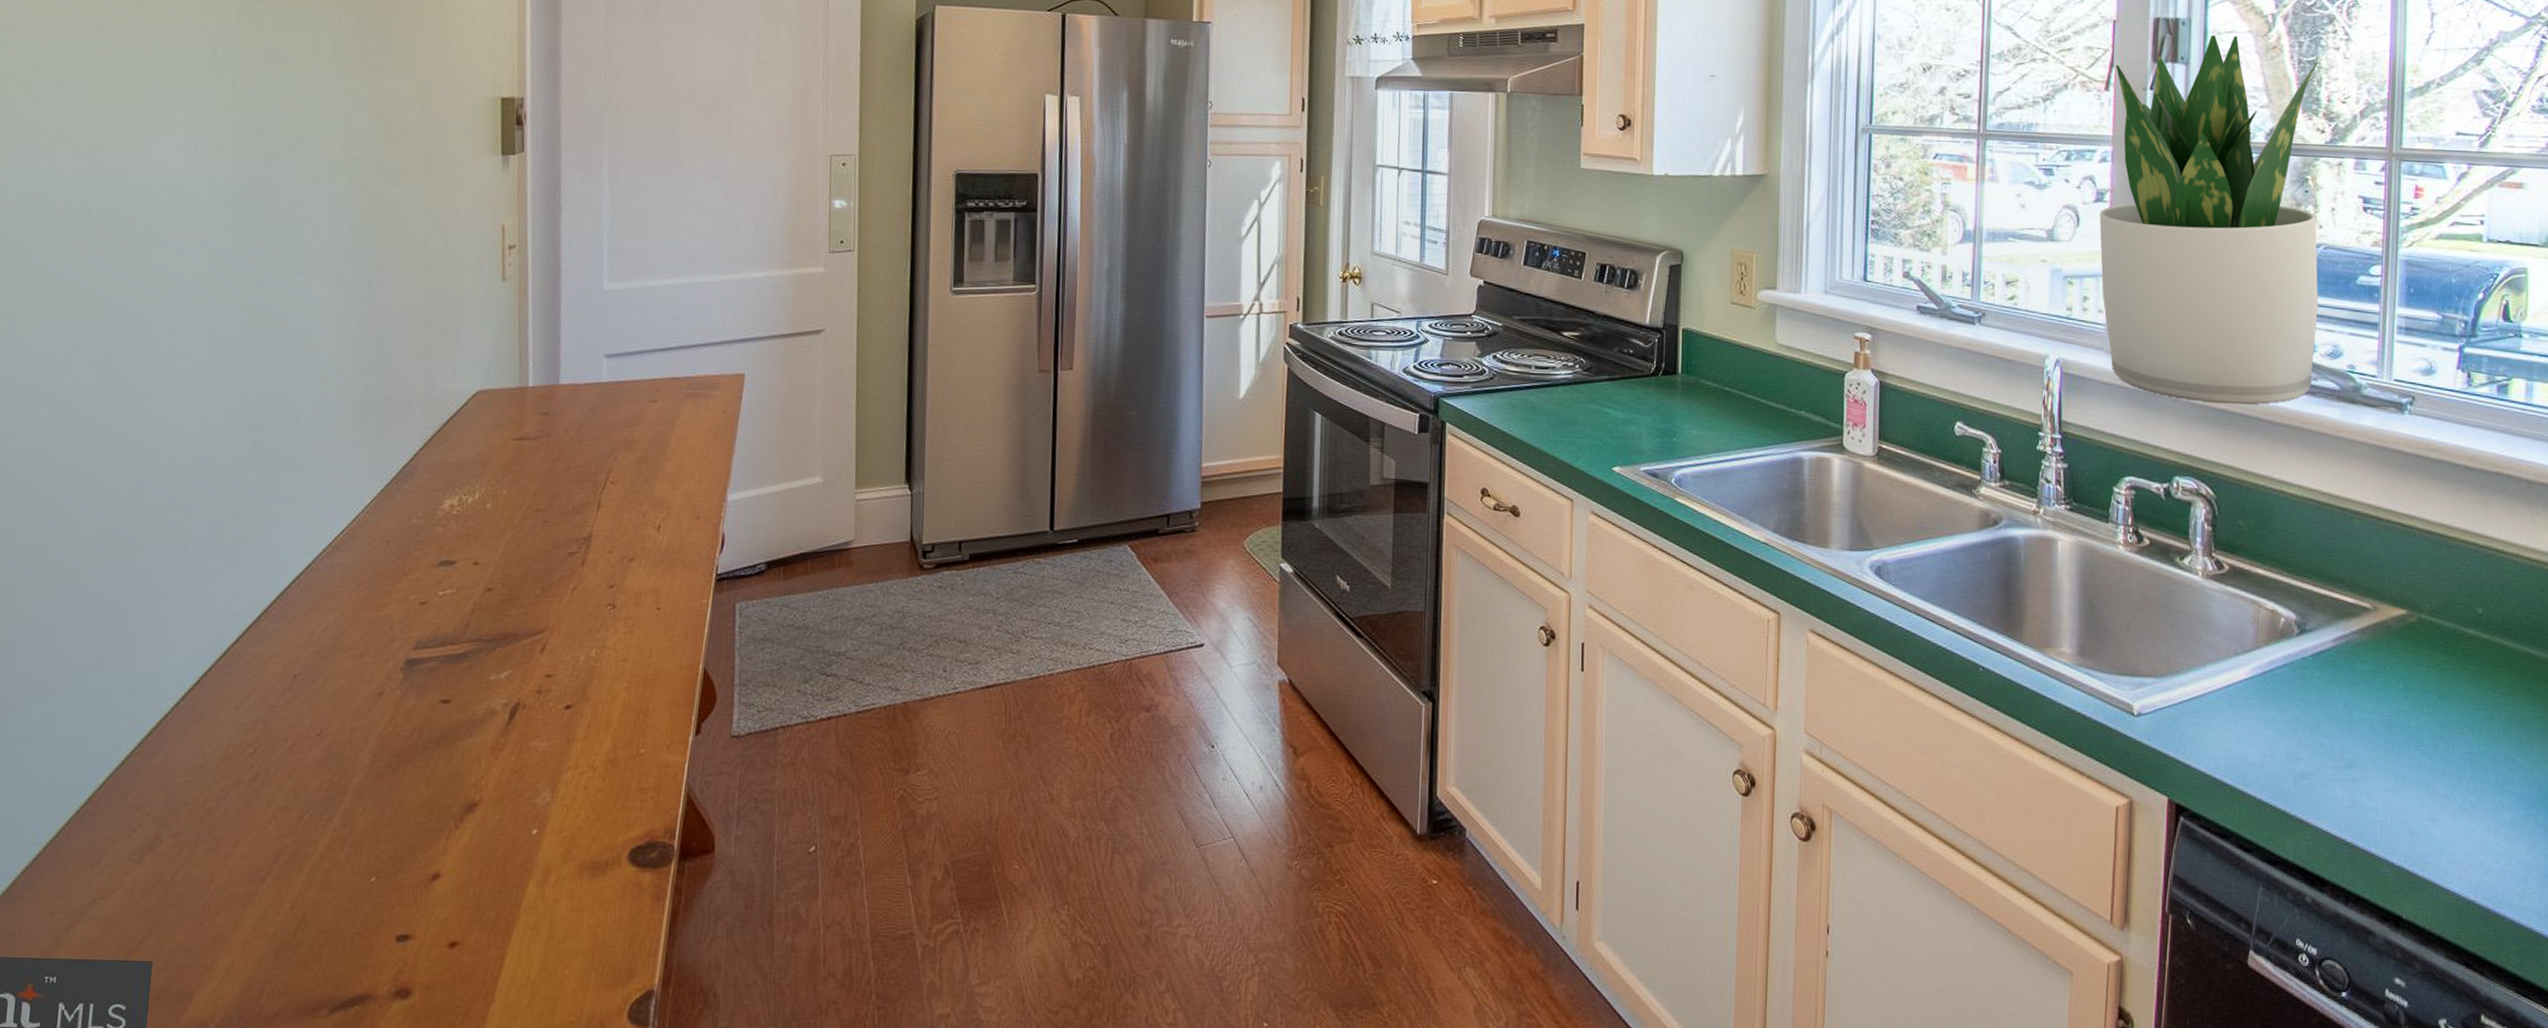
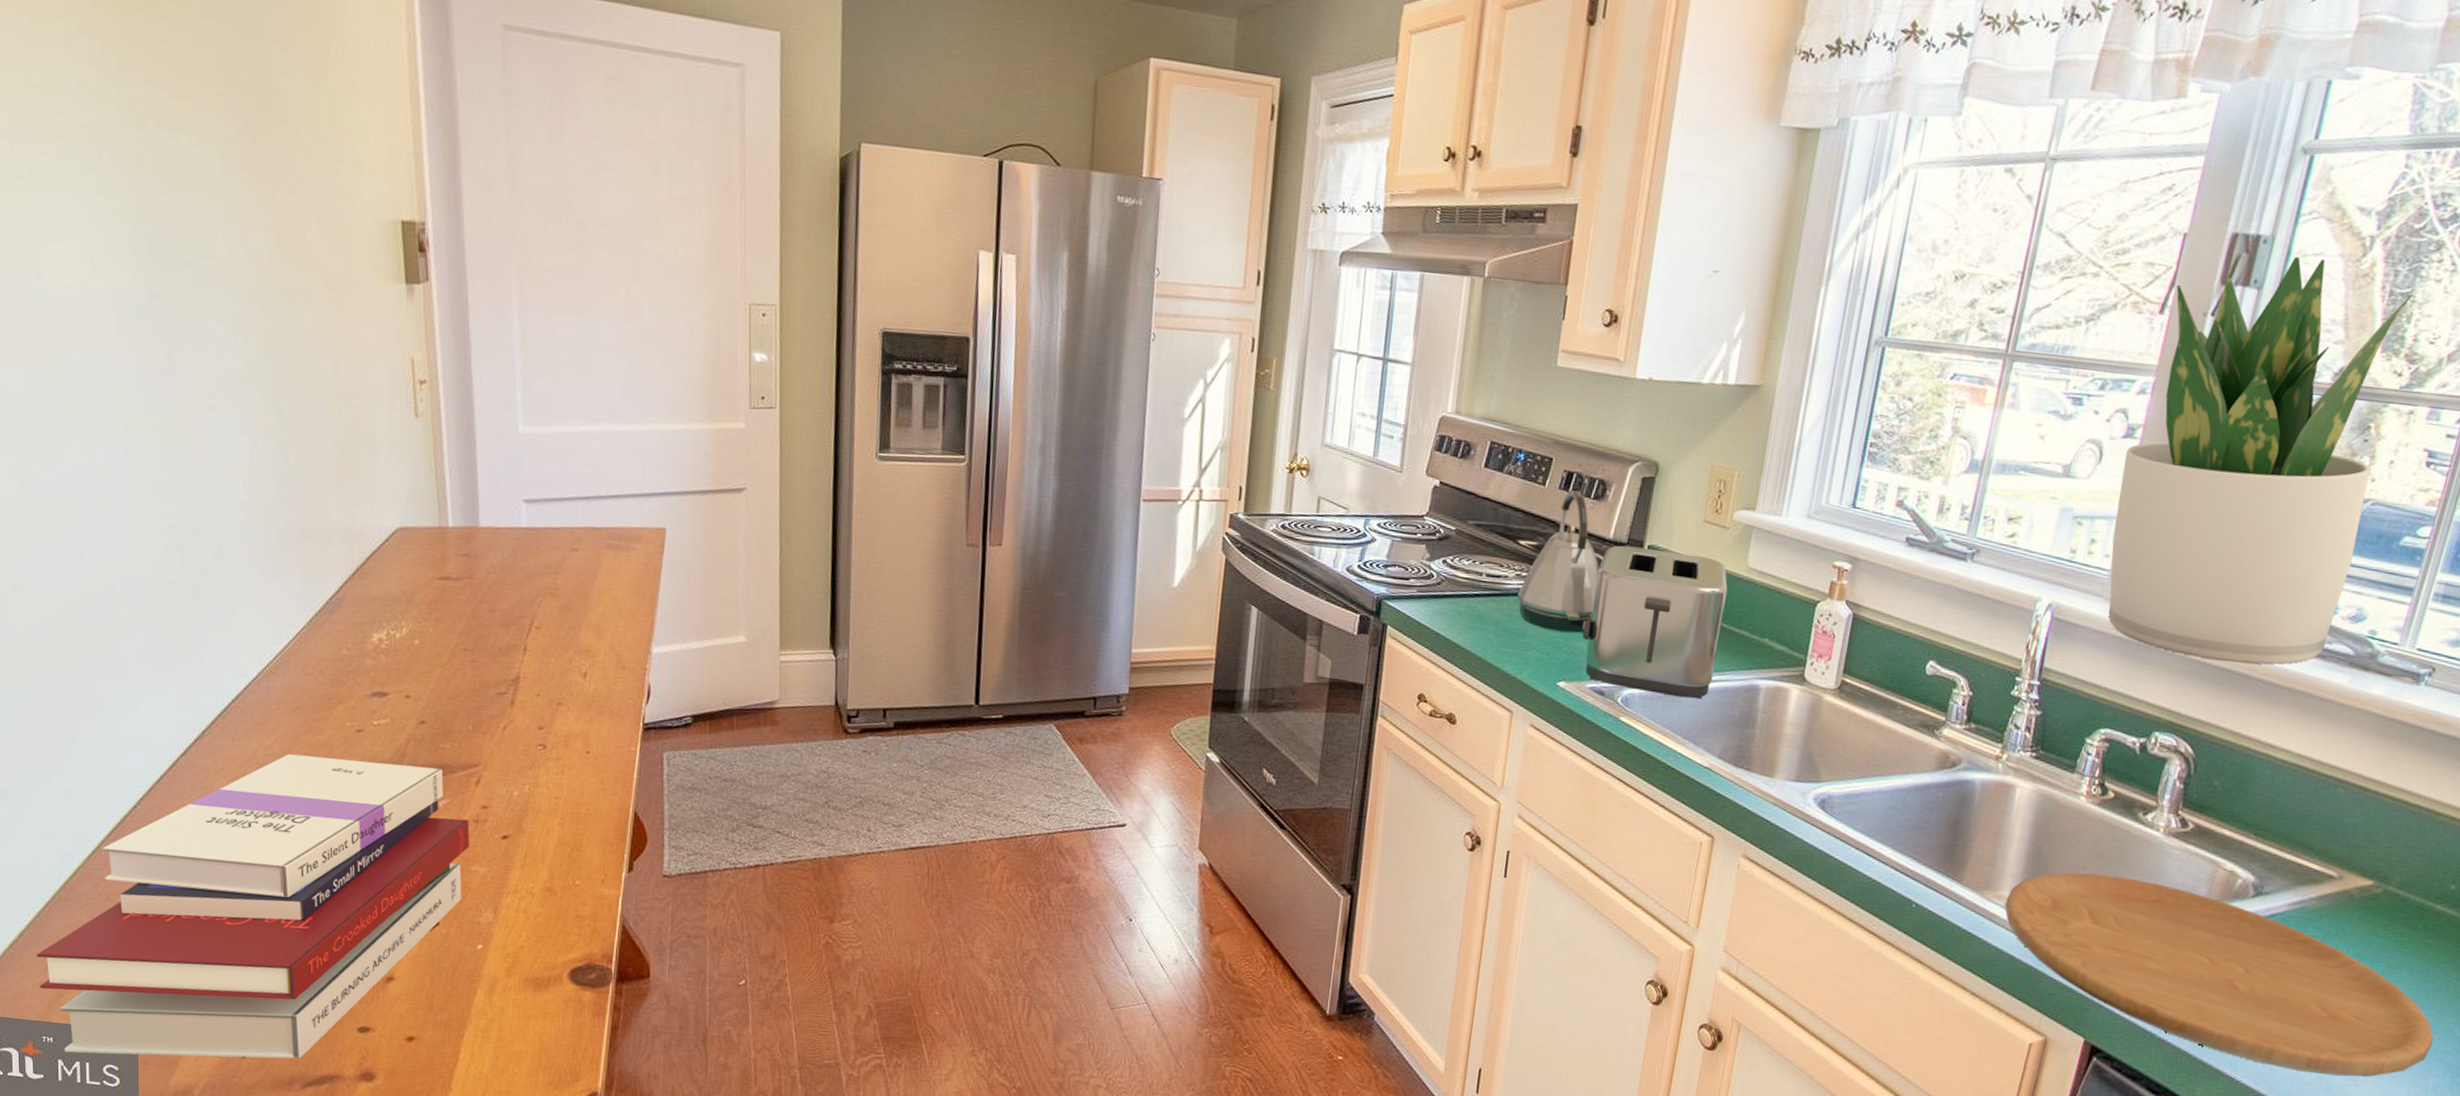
books: none [49,633,532,993] -> present [36,754,470,1059]
kettle: none [1566,281,1641,420] -> present [1517,490,1600,634]
toaster: none [1631,330,1761,475] -> present [1583,545,1728,699]
cutting board: none [2067,622,2498,817] -> present [2004,872,2434,1077]

